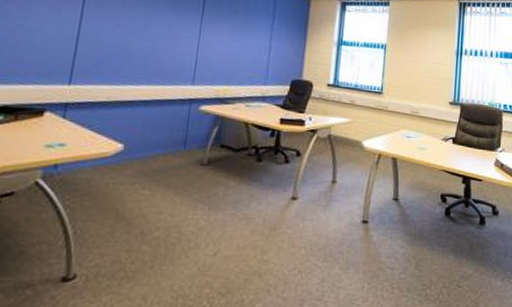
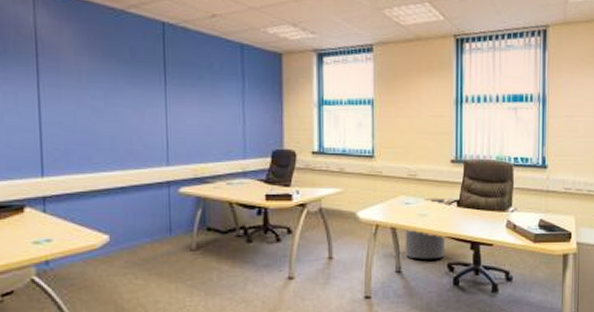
trash can: none [403,134,442,190] -> present [405,199,446,259]

